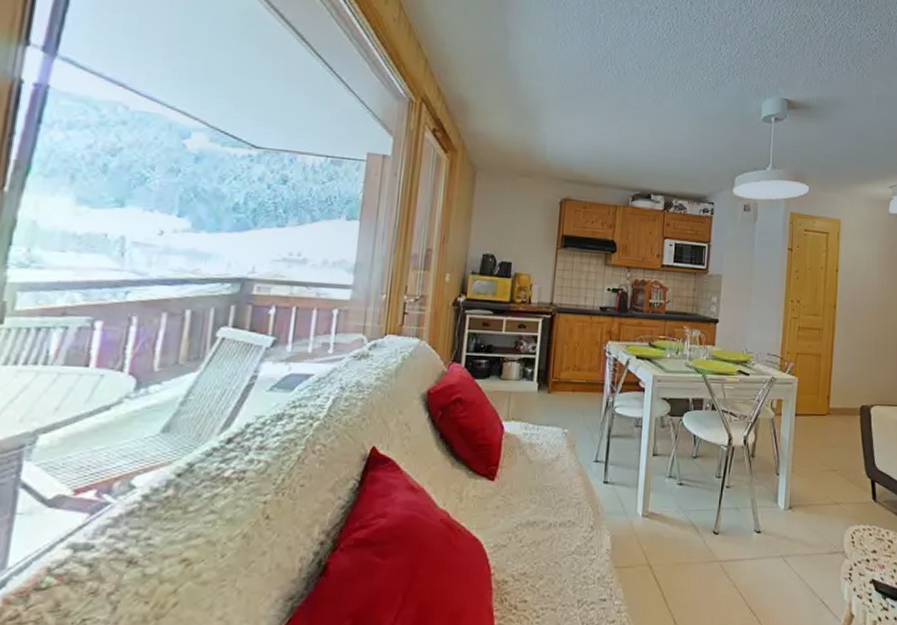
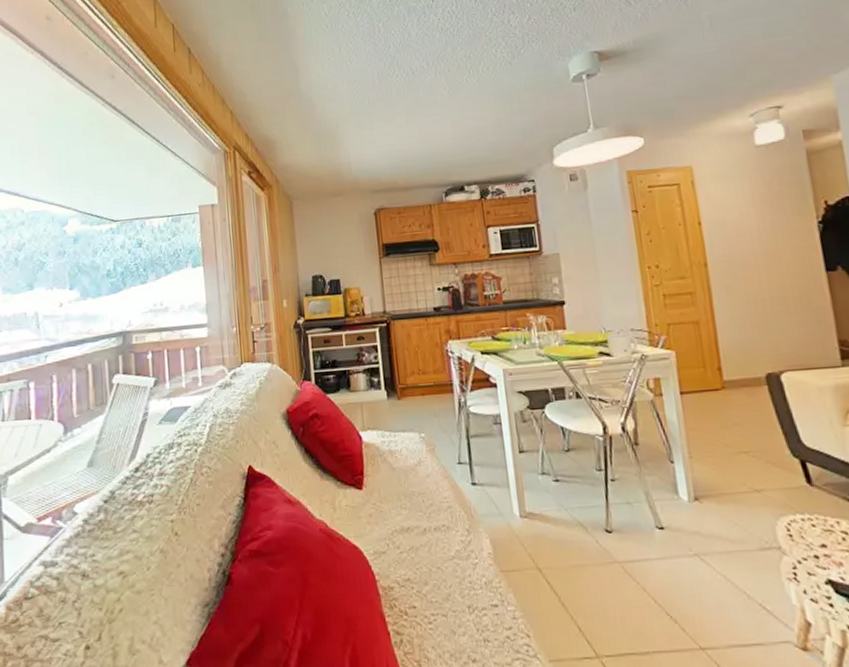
mug: none [746,356,770,378] -> present [606,334,638,359]

